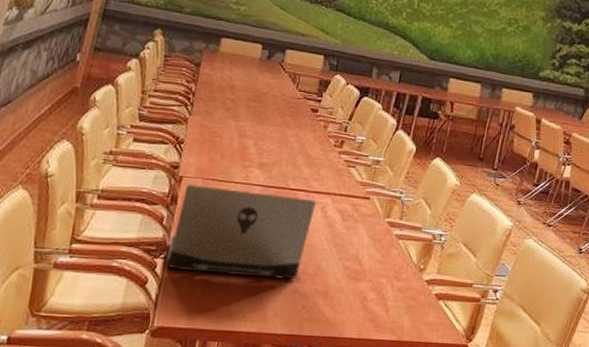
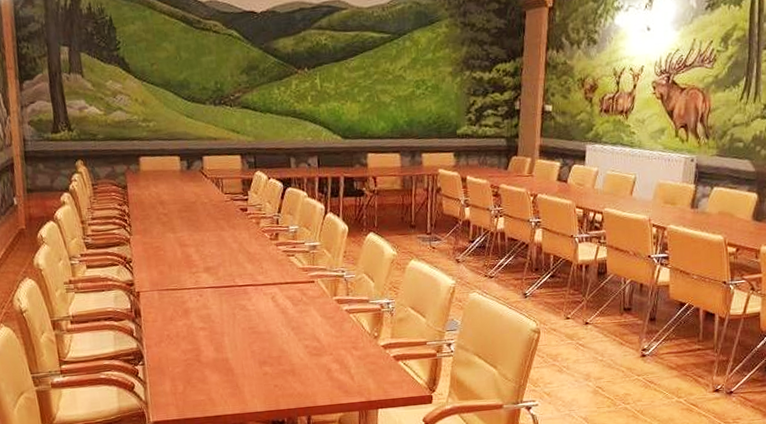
laptop: present [166,183,316,279] -> none [144,291,266,373]

